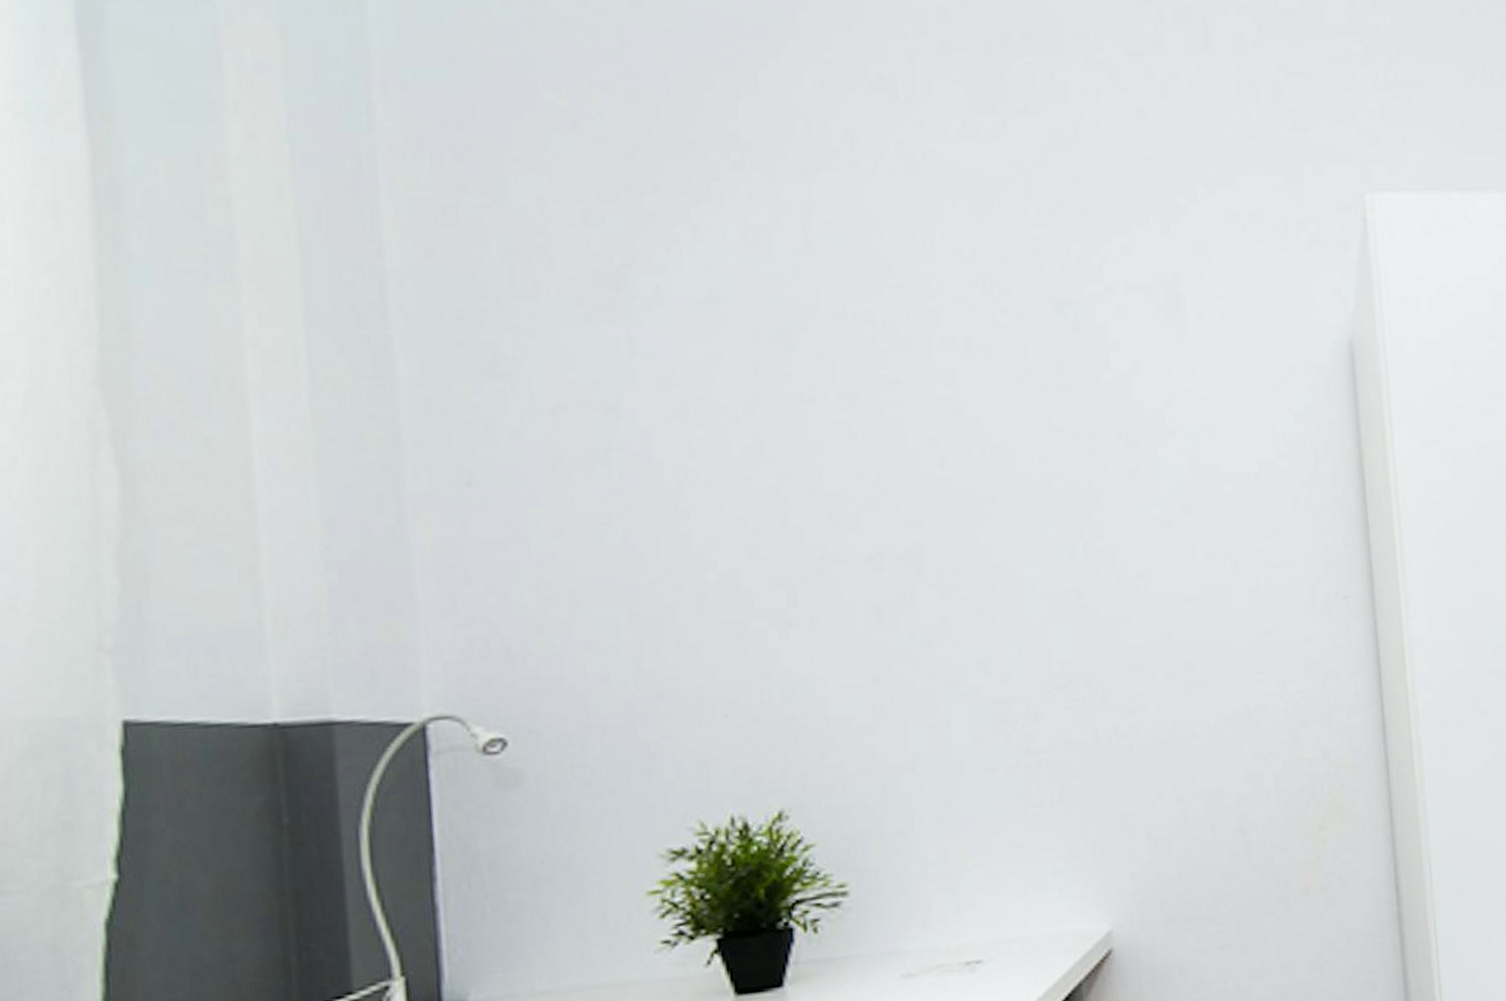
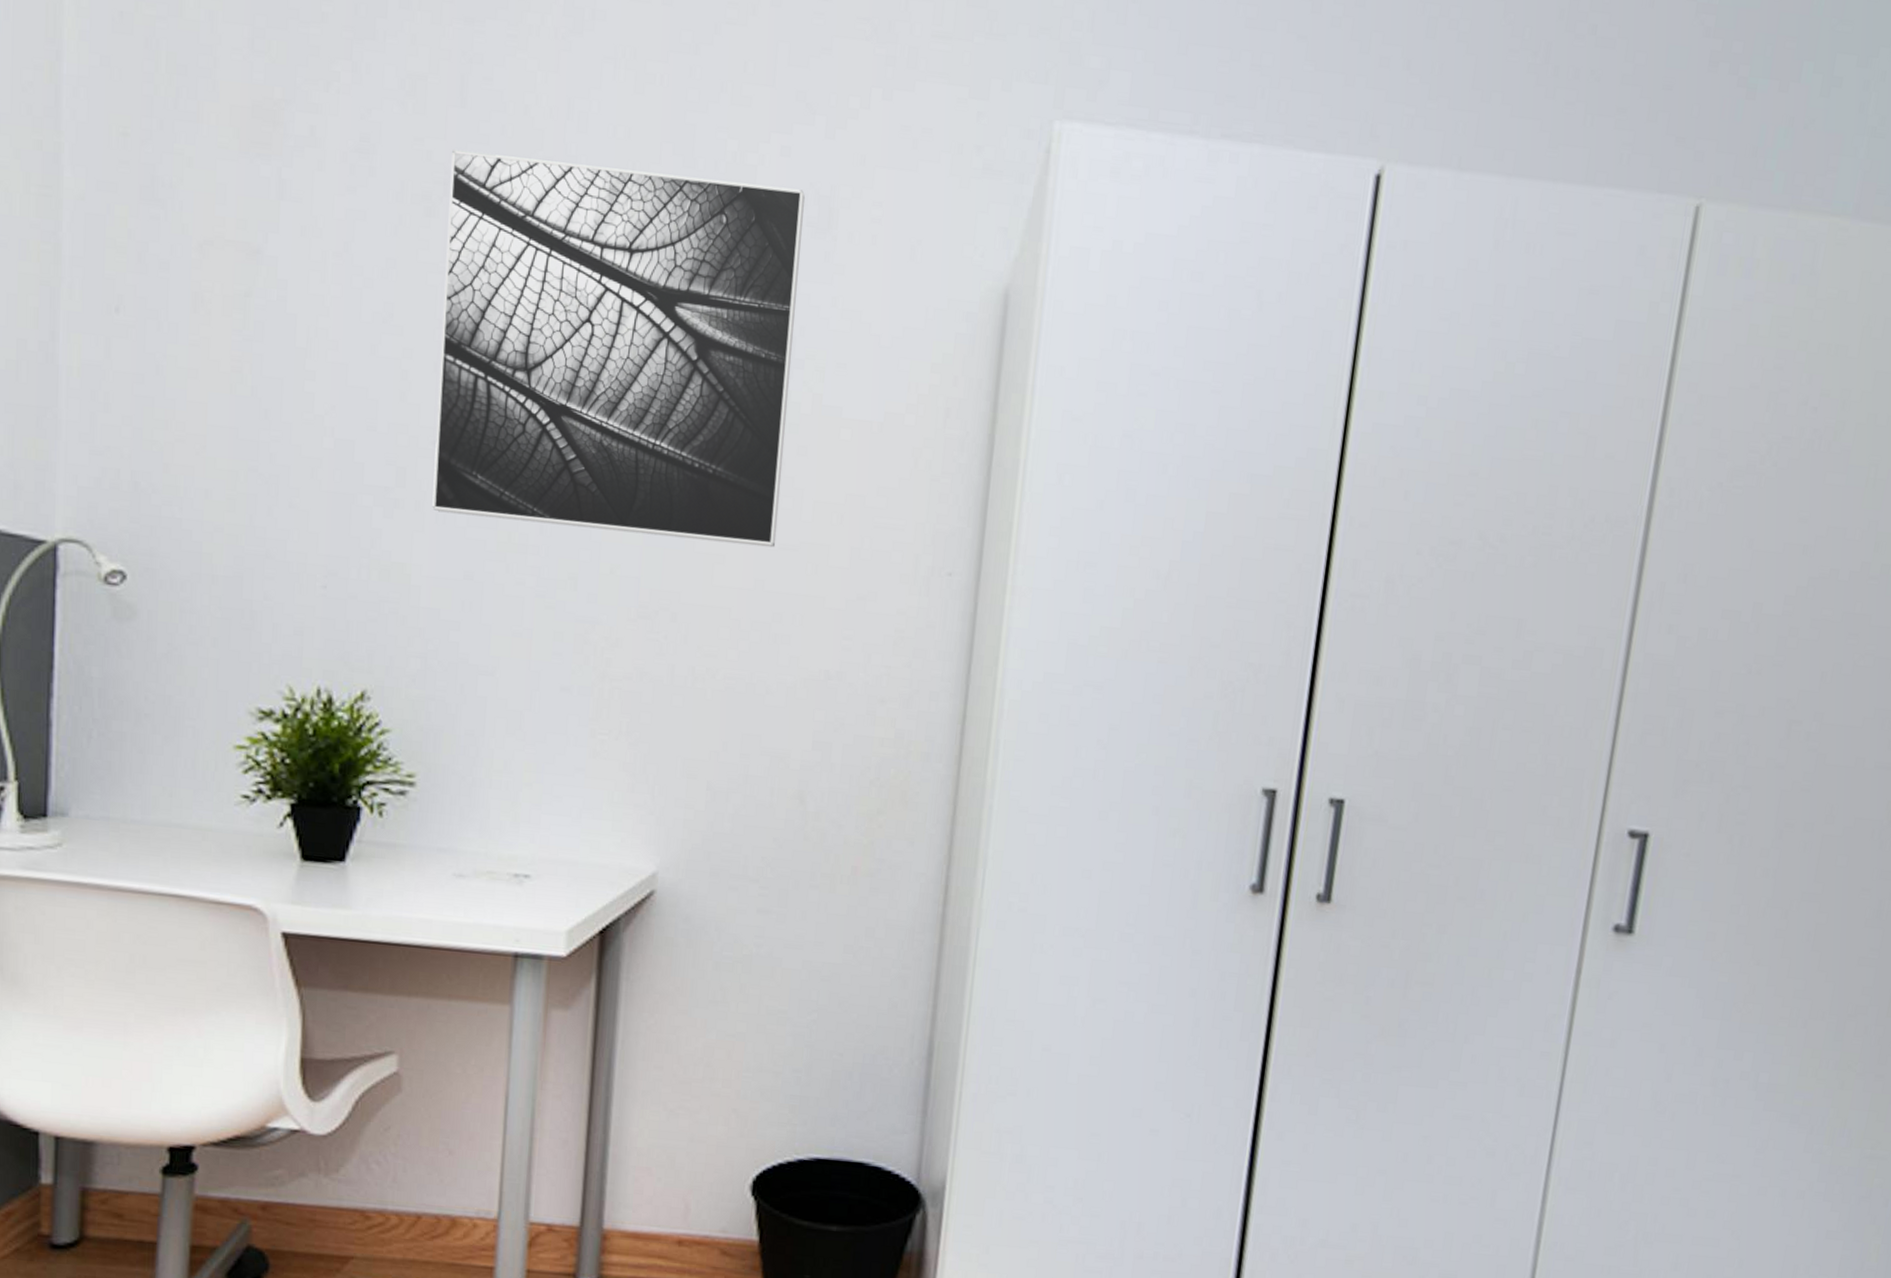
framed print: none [803,281,1177,624] -> present [432,150,805,548]

